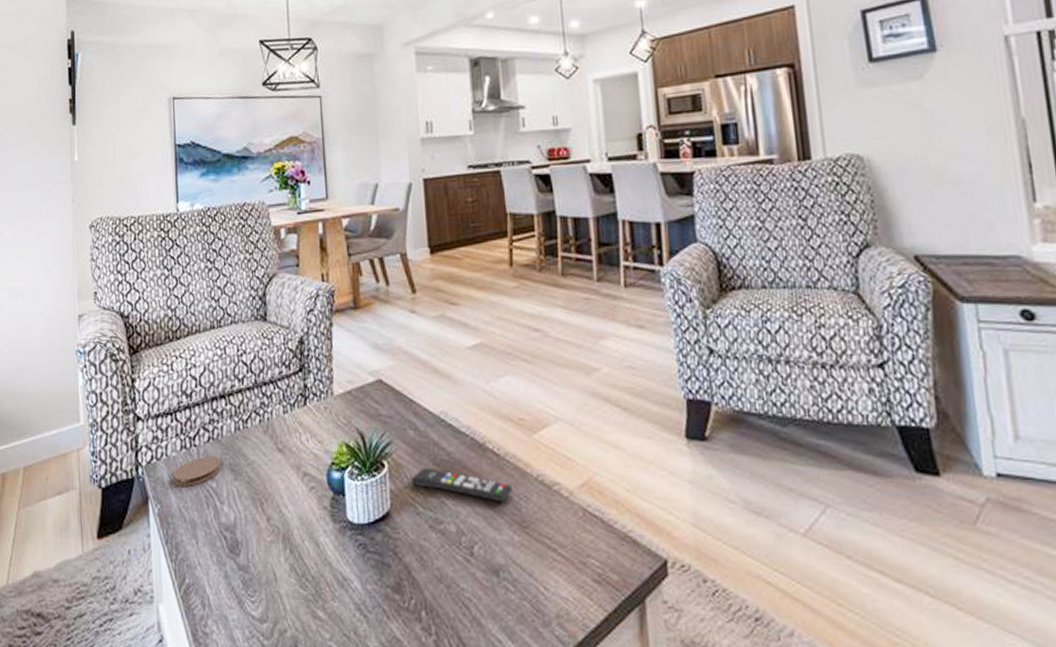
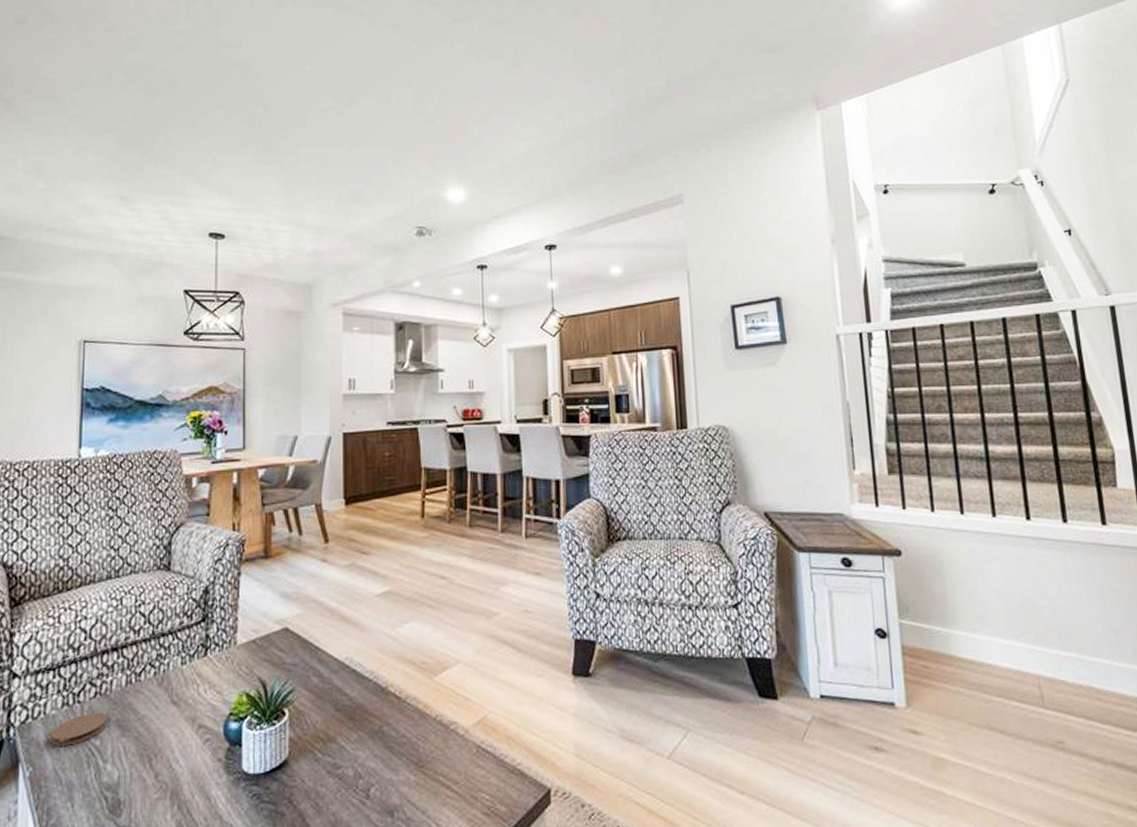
remote control: present [411,468,513,503] -> none [311,713,412,745]

